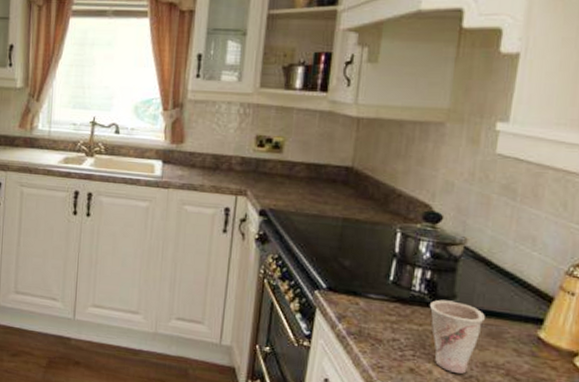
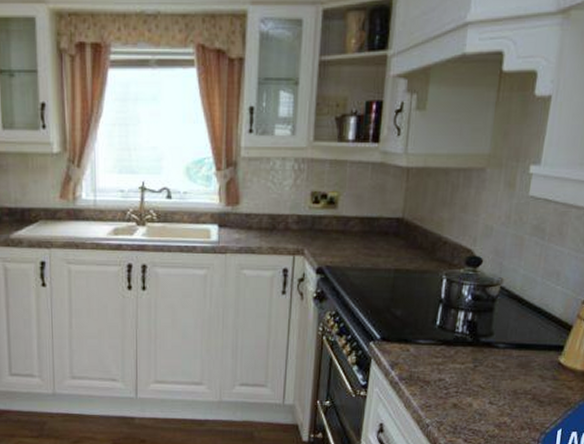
cup: present [429,299,485,374] -> none [470,338,517,403]

